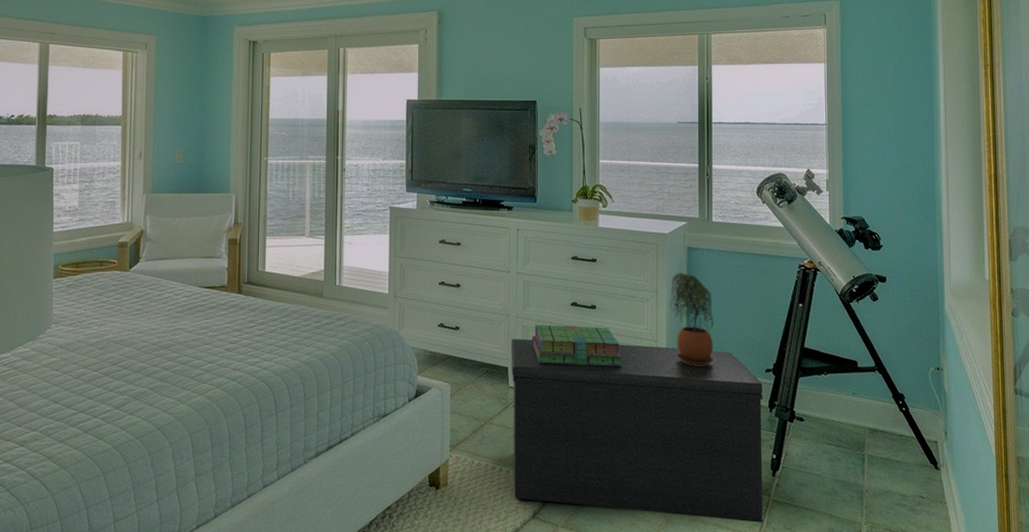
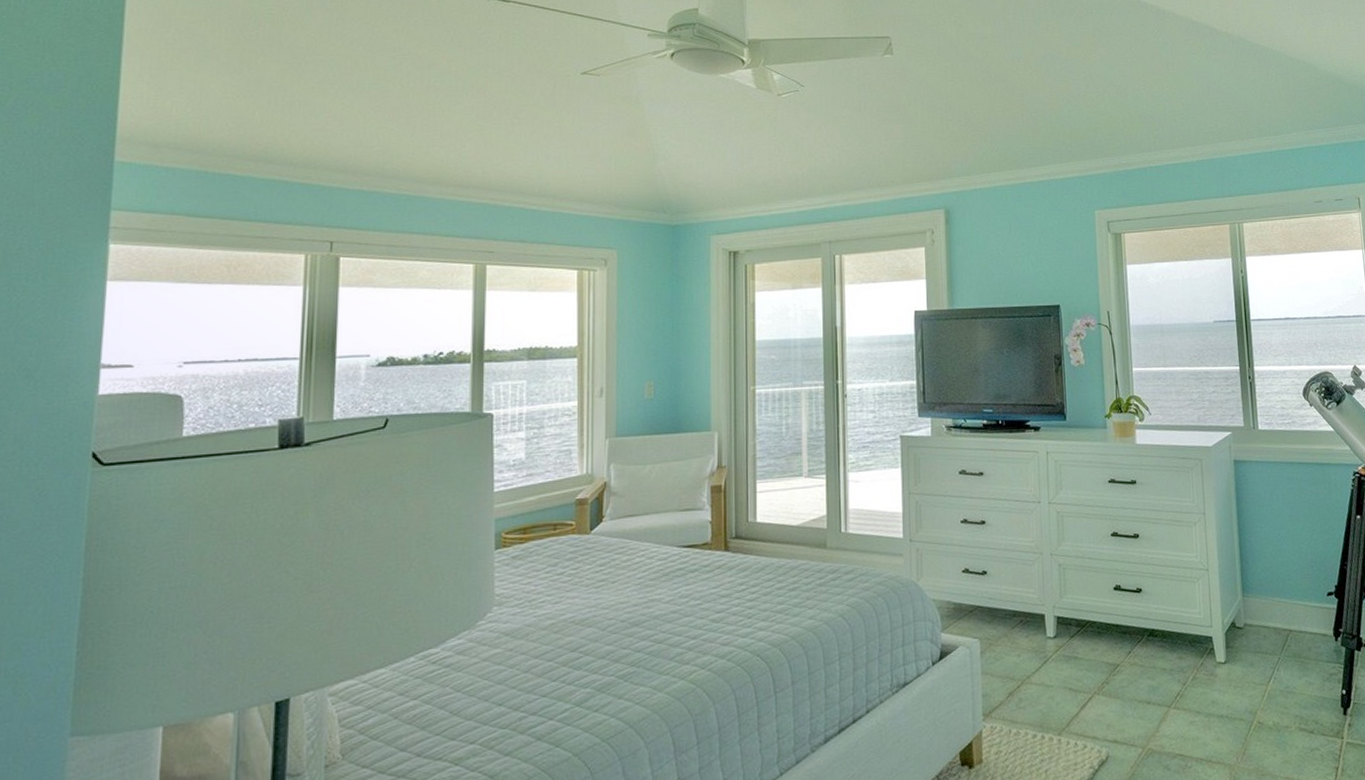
bench: present [511,338,764,522] -> none [1046,575,1338,771]
stack of books: present [531,324,623,367] -> none [1069,558,1173,607]
potted plant: present [670,272,714,366] -> none [1219,489,1271,596]

